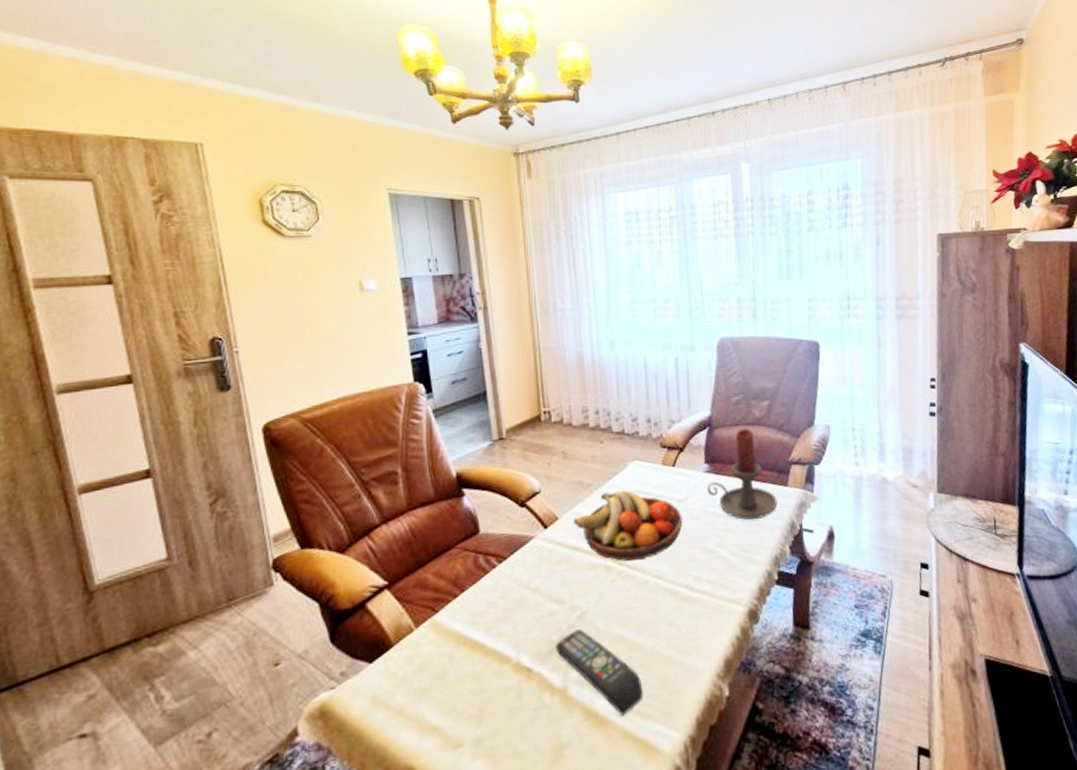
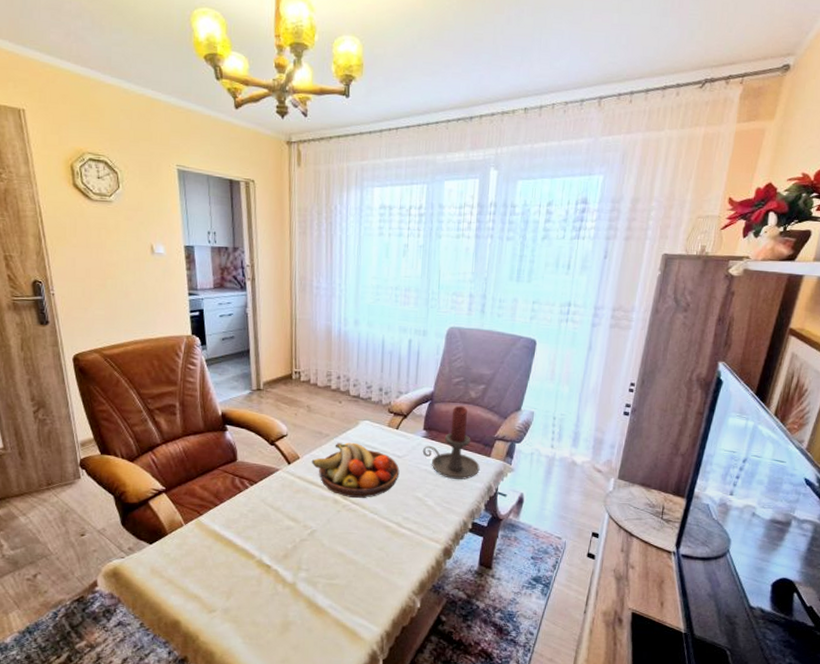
remote control: present [555,629,644,716] -> none [289,543,354,609]

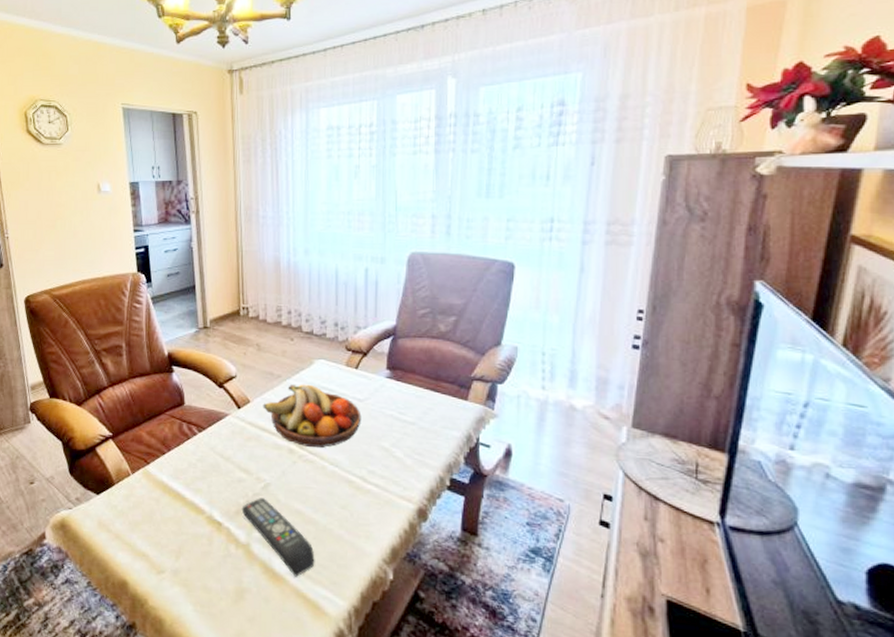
remote control: none [289,543,354,609] -> present [241,498,315,577]
candle holder: present [422,405,480,480] -> none [386,341,456,427]

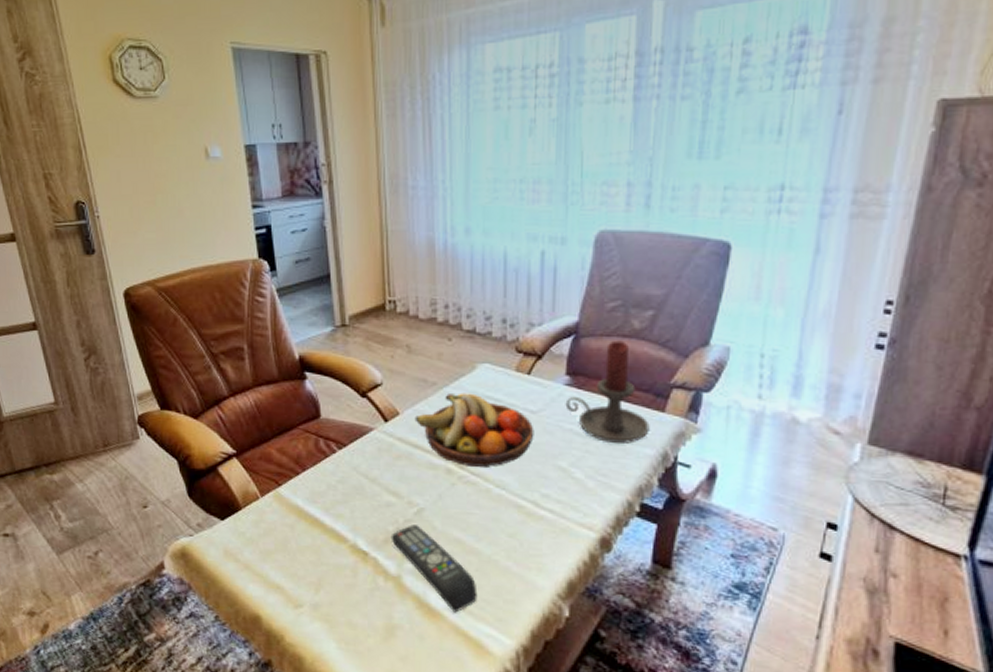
candle holder: none [386,341,456,427] -> present [565,340,650,444]

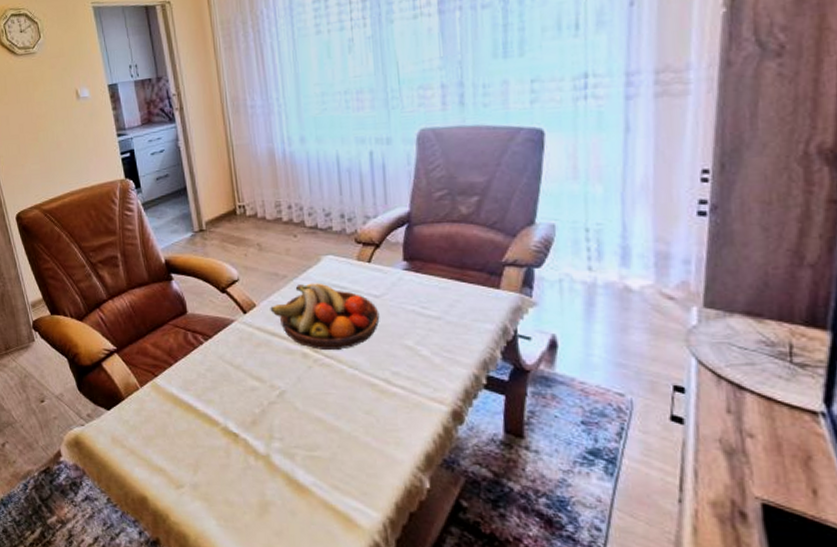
remote control: present [390,524,478,613] -> none [257,406,342,488]
candle holder: present [565,340,650,444] -> none [405,225,487,320]

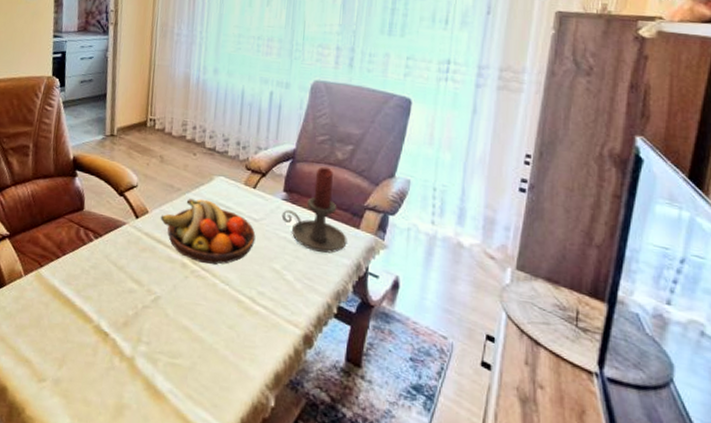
candle holder: none [405,225,487,320] -> present [281,166,347,253]

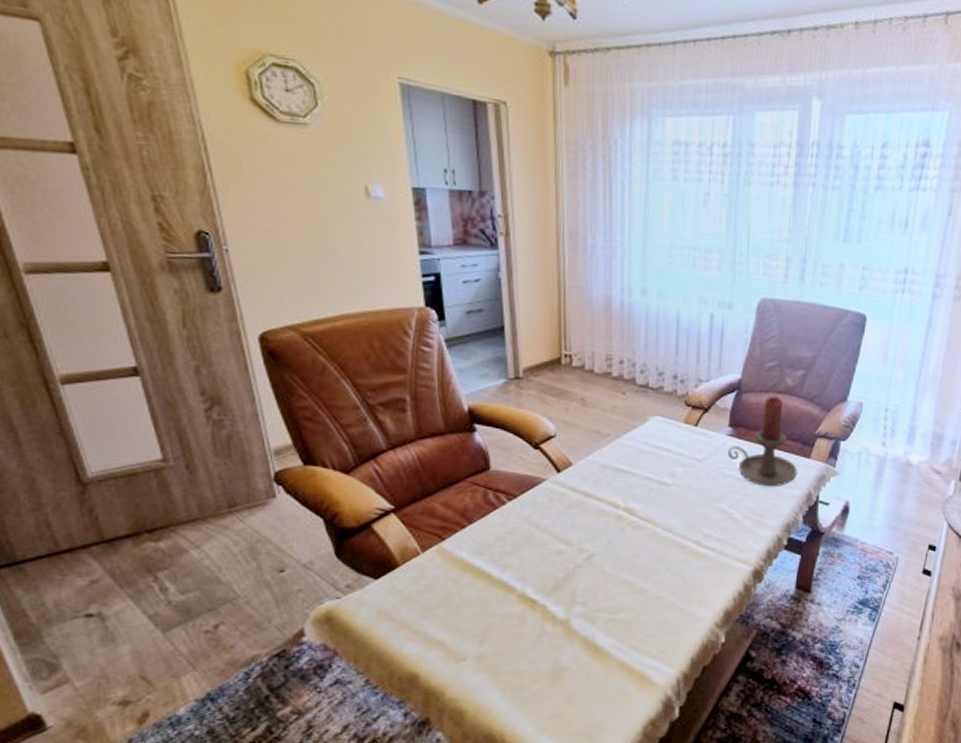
fruit bowl: present [160,199,256,265] -> none [587,443,700,512]

